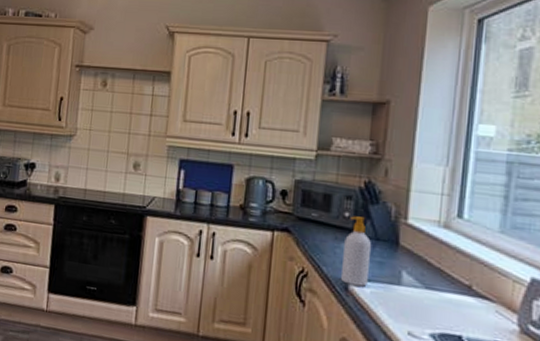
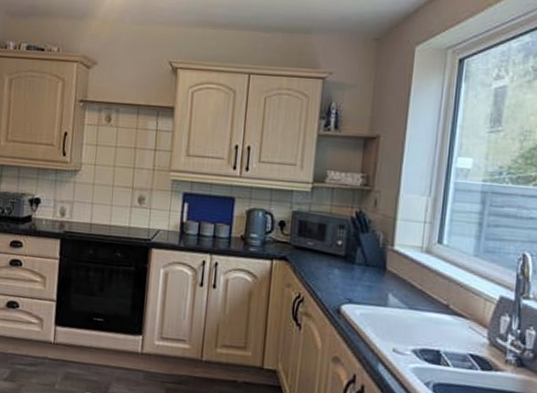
soap bottle: present [341,216,372,287] -> none [334,244,362,309]

